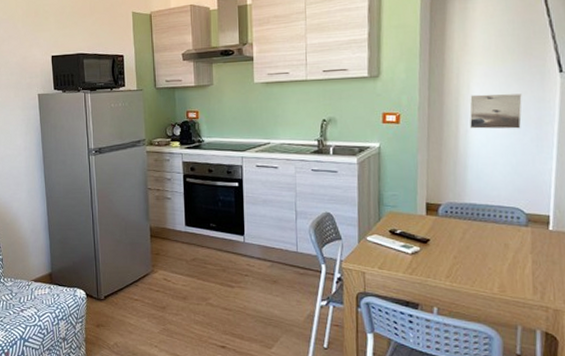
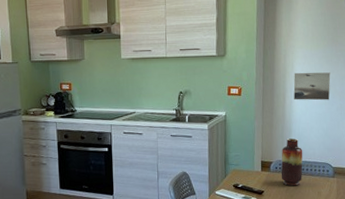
vase: none [452,176,484,235] -> present [281,138,303,186]

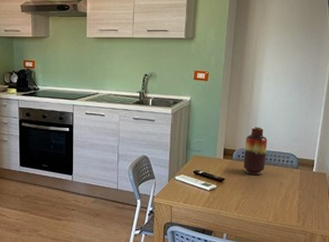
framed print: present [293,72,331,101] -> none [261,59,303,89]

